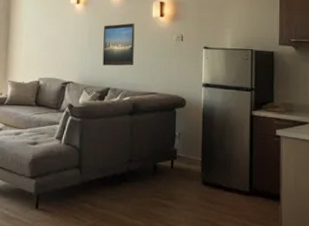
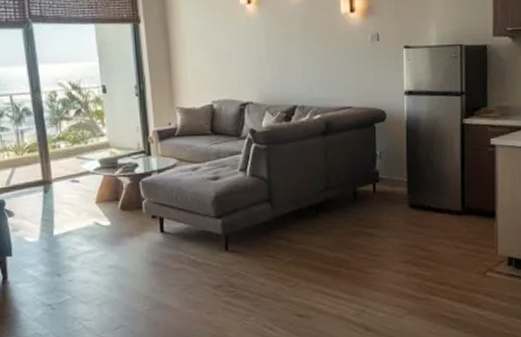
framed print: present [102,23,135,66] -> none [282,23,322,79]

